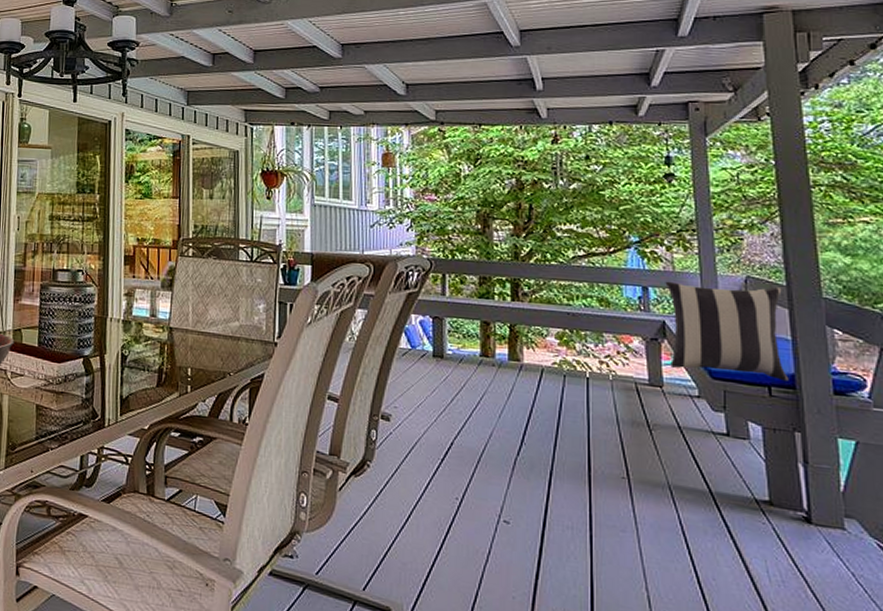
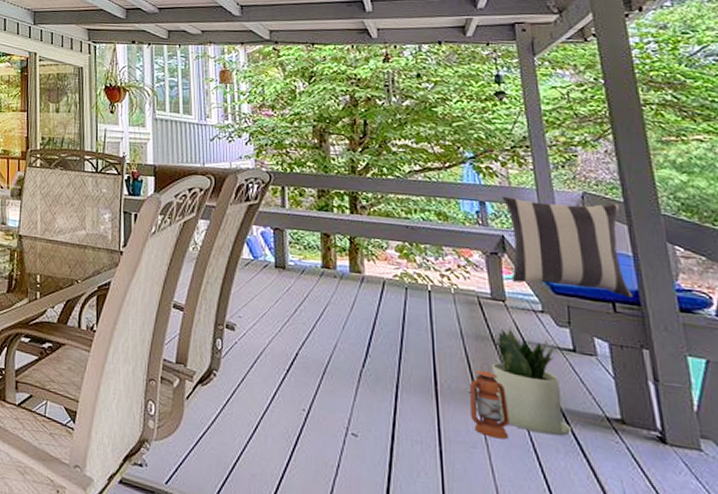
lantern: none [621,448,661,523] -> present [469,362,510,440]
planter: none [647,414,720,519] -> present [493,328,571,436]

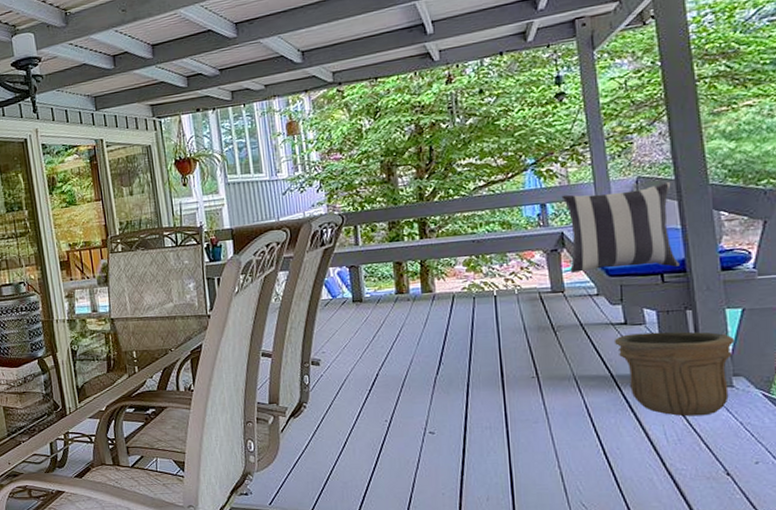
lantern: present [469,362,510,440] -> none [532,349,568,412]
planter: present [493,328,571,436] -> none [553,315,621,400]
flower pot: none [561,363,700,480] -> present [613,331,735,417]

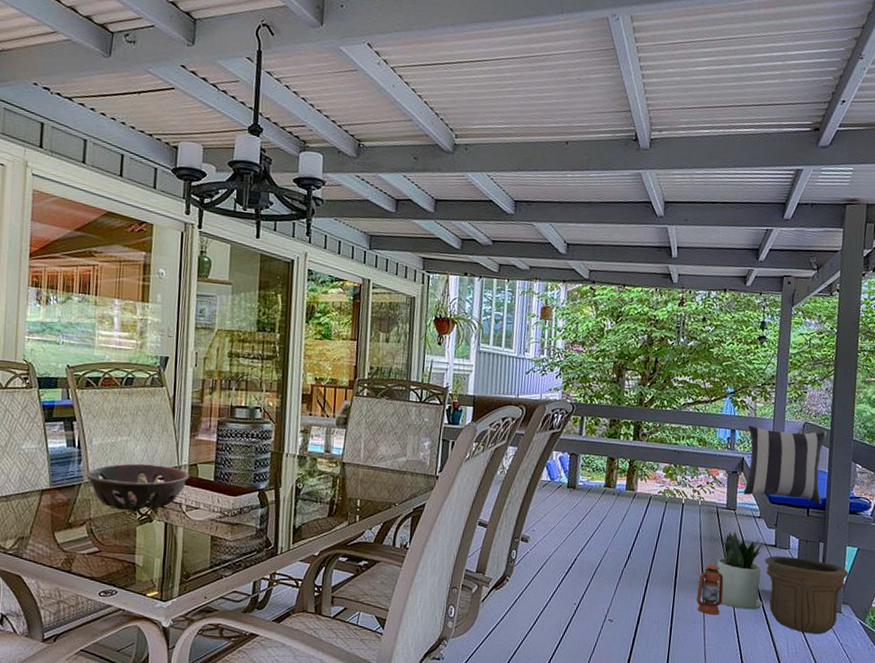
lantern: none [532,349,568,412] -> present [696,558,724,615]
planter: none [553,315,621,400] -> present [716,531,764,610]

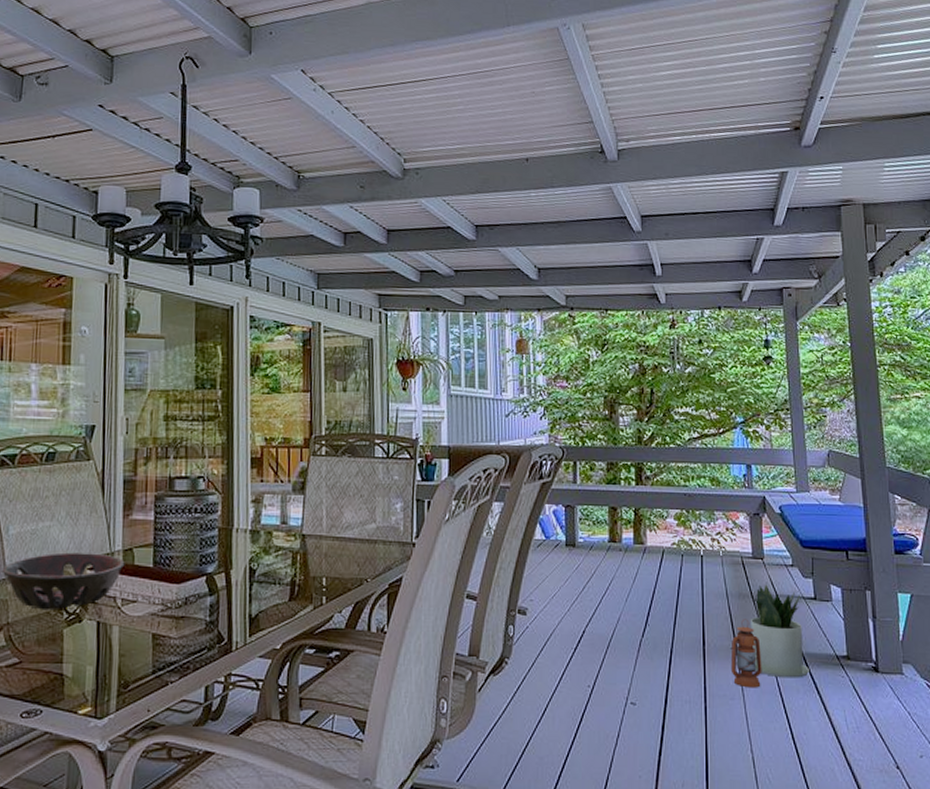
pillow: present [743,425,827,504] -> none [765,458,862,545]
flower pot: present [764,555,849,635] -> none [804,610,905,703]

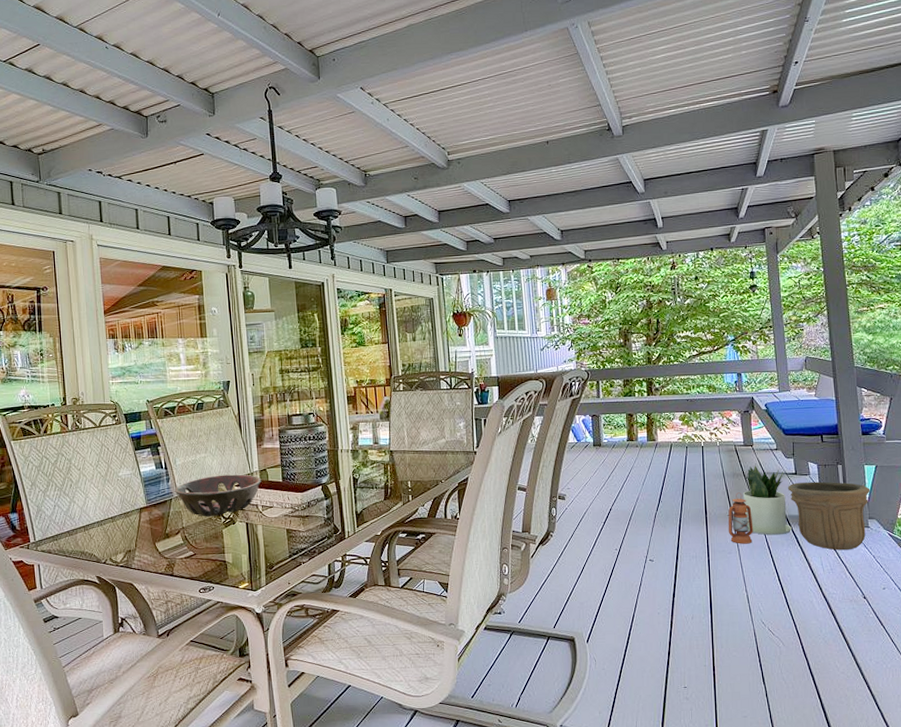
flower pot: none [804,610,905,703] -> present [787,481,870,551]

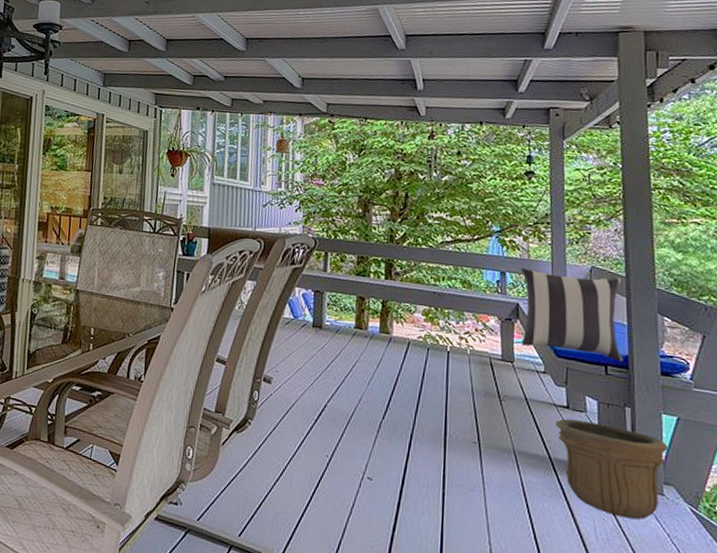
lantern: present [728,492,754,544] -> none [472,416,506,484]
planter: present [743,465,792,536] -> none [496,387,557,482]
pillow: none [752,362,834,431] -> present [520,267,623,362]

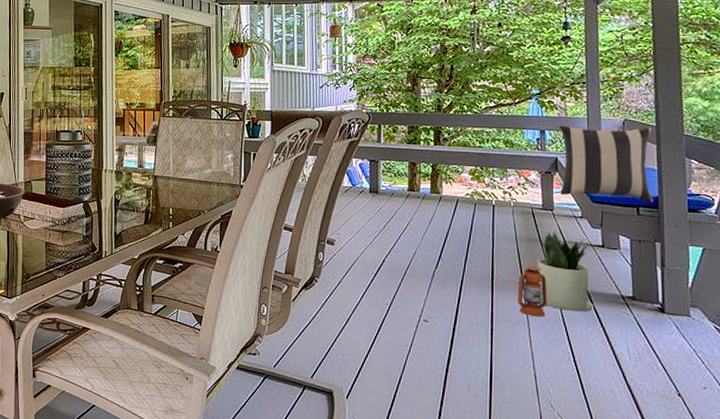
lantern: none [472,416,506,484] -> present [517,259,548,317]
planter: none [496,387,557,482] -> present [538,232,594,312]
flower pot: present [555,418,668,520] -> none [591,256,695,339]

